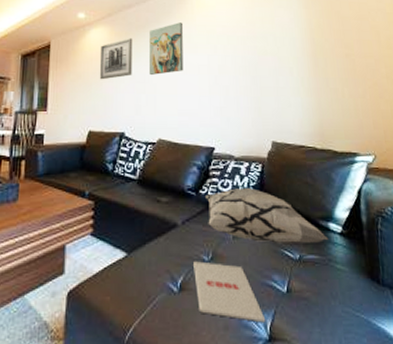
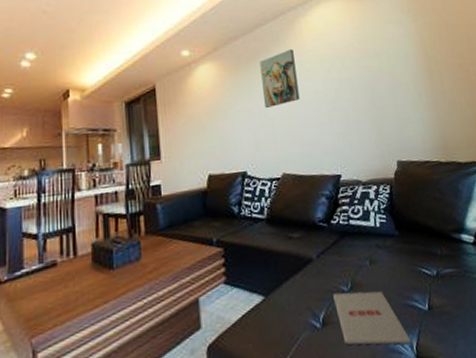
wall art: present [99,38,133,80] -> none [209,71,247,119]
decorative pillow: present [206,187,329,243] -> none [337,210,463,264]

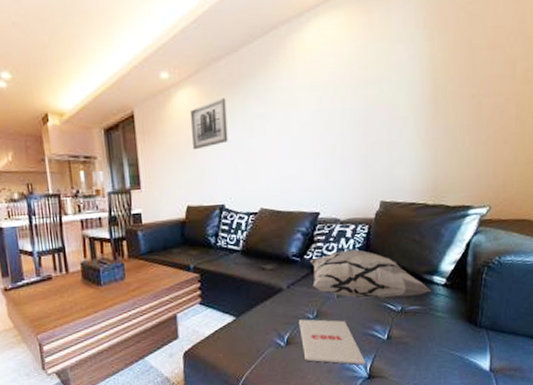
wall art: none [209,71,247,119] -> present [189,98,228,150]
wall art: present [260,49,300,109] -> none [244,73,285,141]
decorative pillow: none [337,210,463,264] -> present [310,249,432,299]

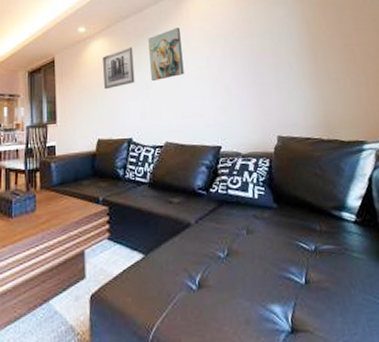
wall art: none [244,73,285,141] -> present [148,28,184,82]
magazine: present [299,319,366,365] -> none [210,258,287,315]
decorative pillow: present [310,249,432,299] -> none [216,182,343,236]

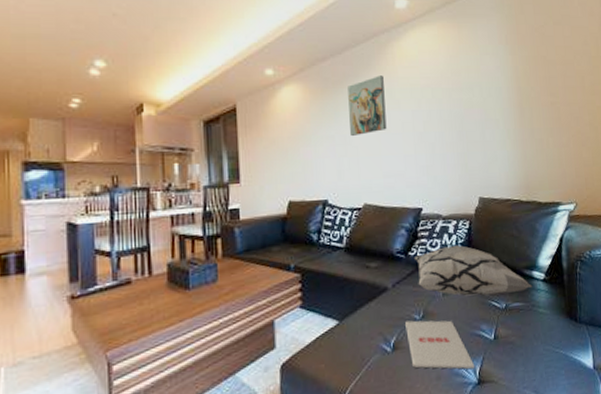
wall art: present [102,47,135,90] -> none [293,96,332,145]
magazine: none [210,258,287,315] -> present [405,320,475,369]
decorative pillow: none [216,182,343,236] -> present [415,244,533,296]

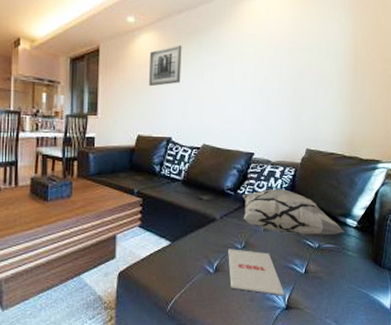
wall art: none [293,96,332,145] -> present [148,45,182,87]
wall art: present [348,75,387,137] -> none [197,30,232,84]

